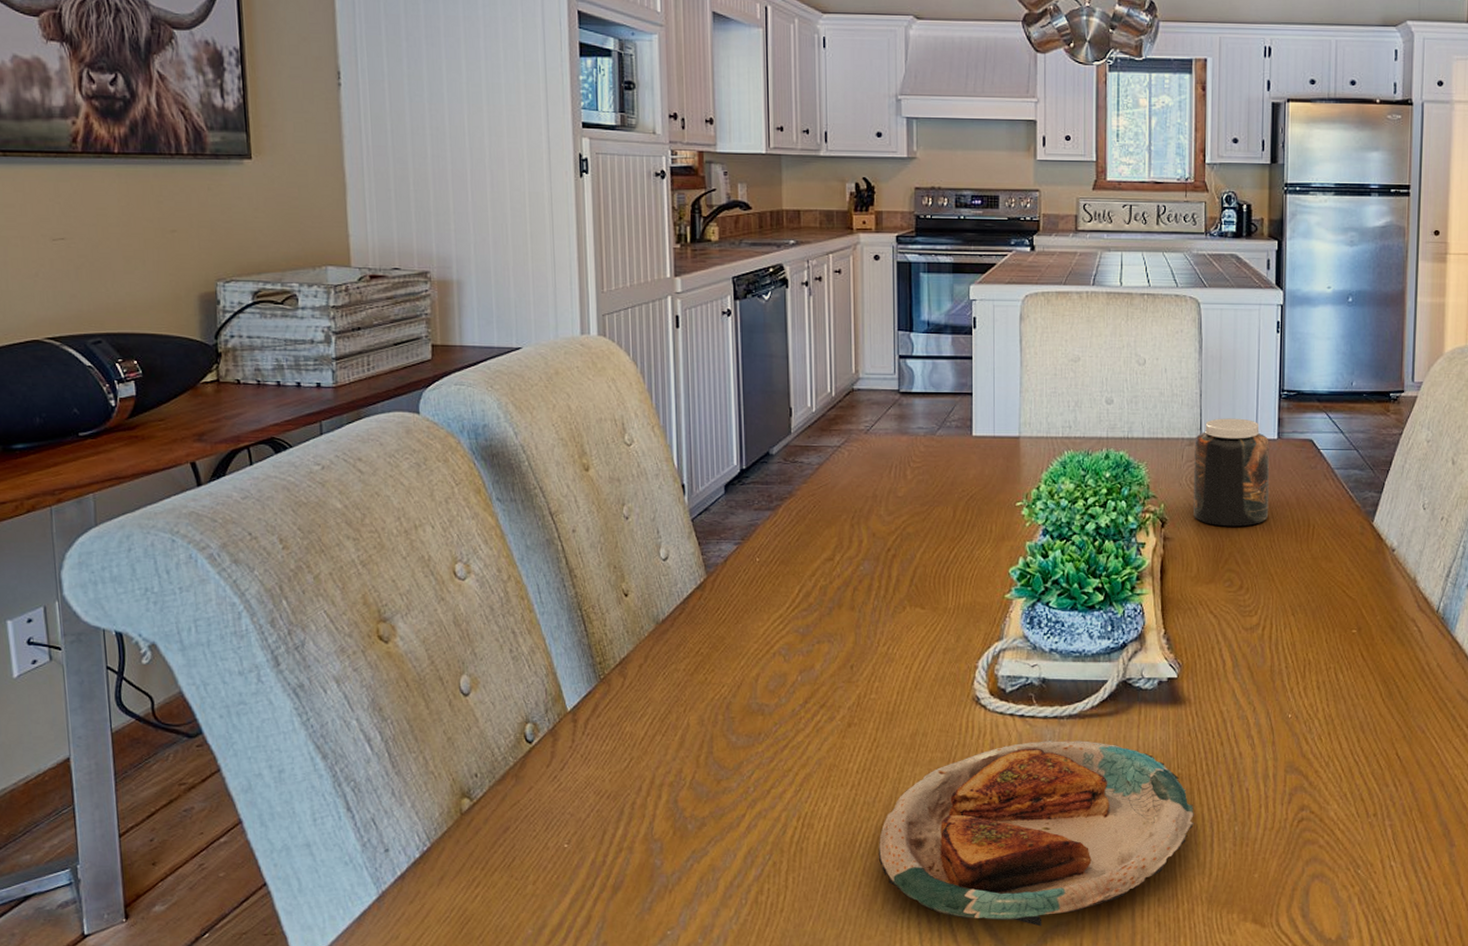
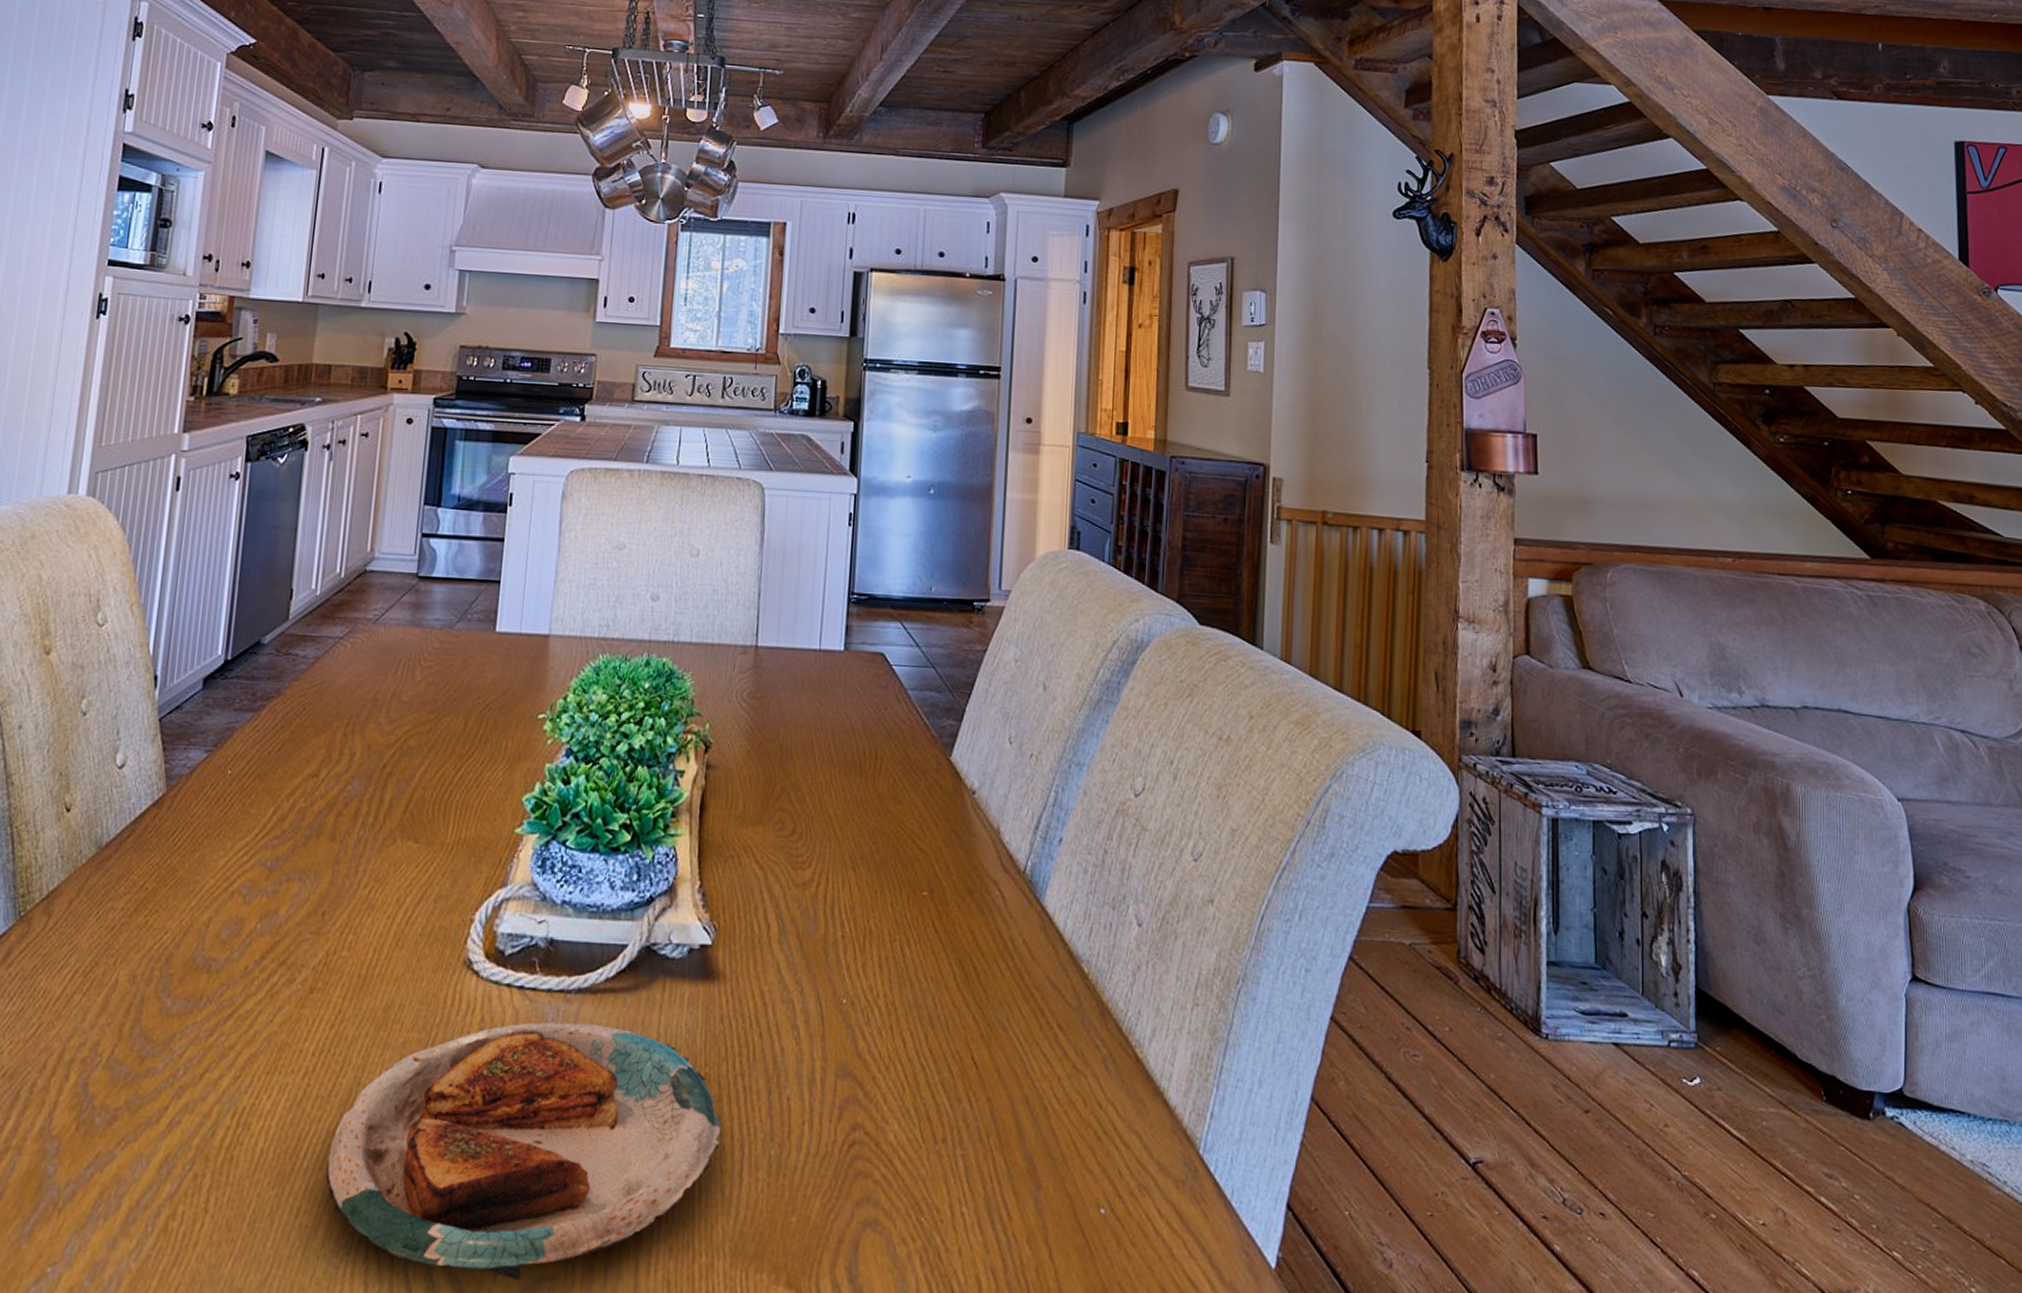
jar: present [1193,418,1270,527] -> none [742,623,835,756]

